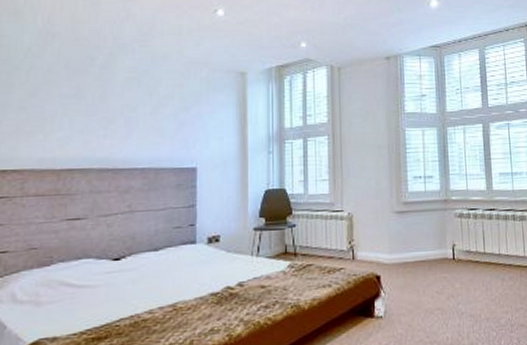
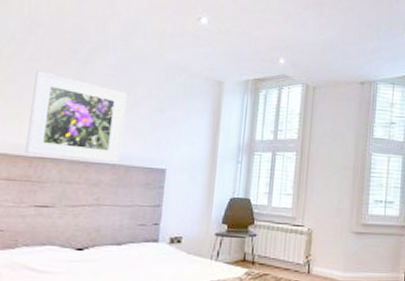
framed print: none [52,82,150,167] -> present [25,71,127,162]

